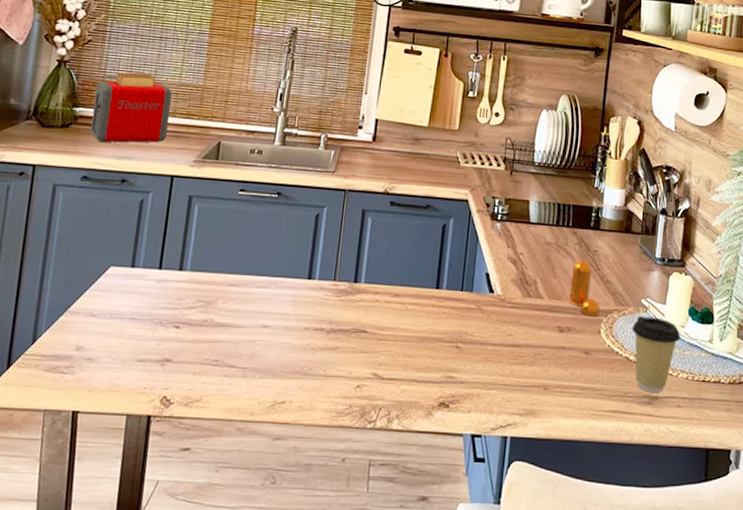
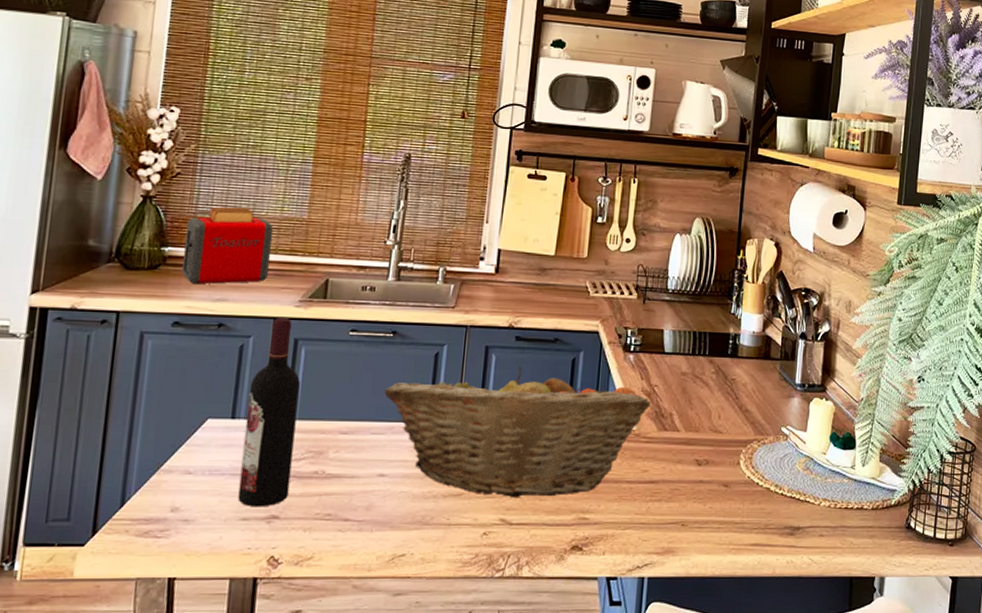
wine bottle: none [135,176,193,351] -> present [238,318,300,507]
fruit basket: none [269,229,516,355] -> present [384,366,651,498]
pepper shaker: present [569,260,601,316] -> none [707,389,740,447]
coffee cup: present [632,316,681,392] -> none [772,445,823,522]

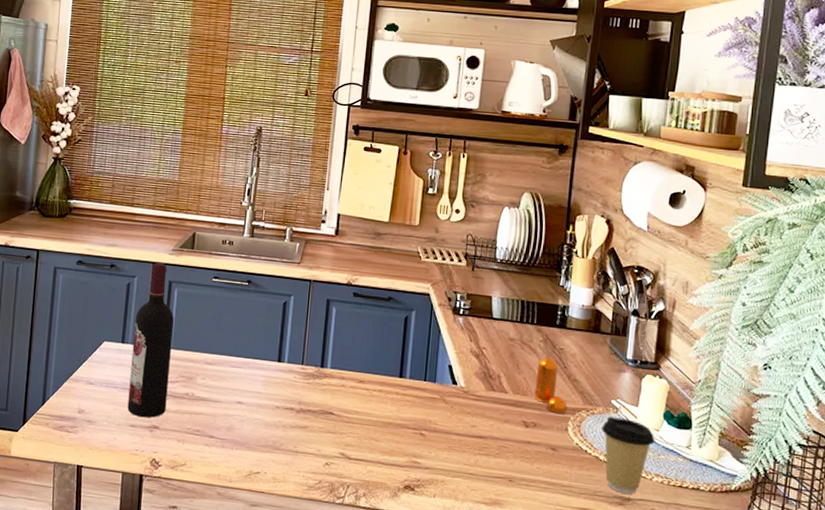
toaster: present [182,206,274,284] -> none [83,168,152,232]
fruit basket: present [384,366,651,498] -> none [241,319,479,439]
pepper shaker: none [707,389,740,447] -> present [534,357,568,414]
coffee cup: none [772,445,823,522] -> present [601,416,655,494]

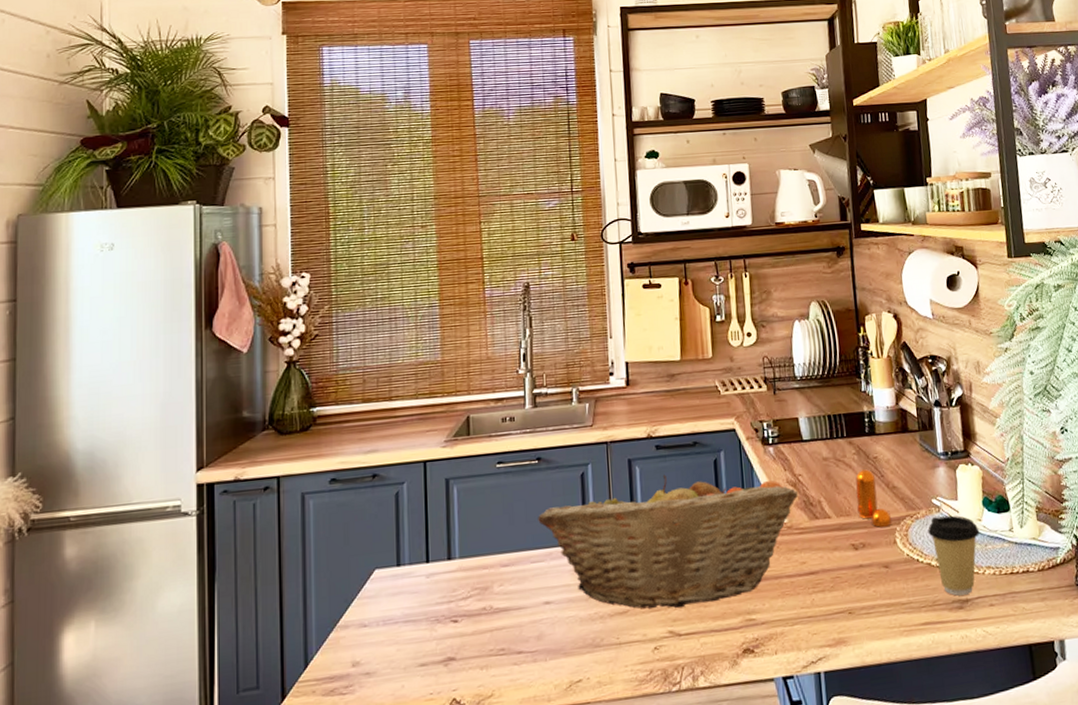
wine bottle: present [127,262,174,418] -> none [410,459,461,652]
fruit basket: none [241,319,479,439] -> present [538,474,798,609]

